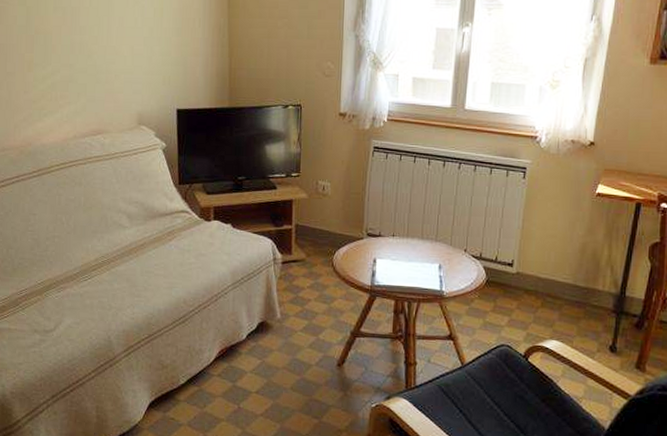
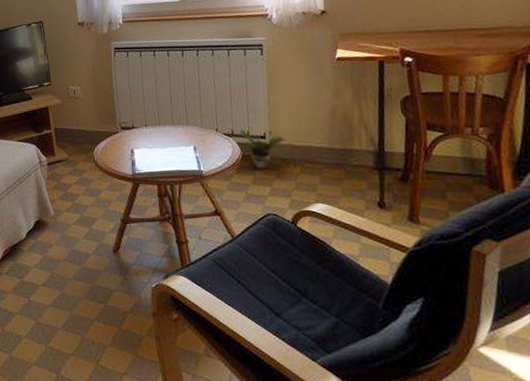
potted plant: none [486,253,533,298] -> present [239,129,286,169]

